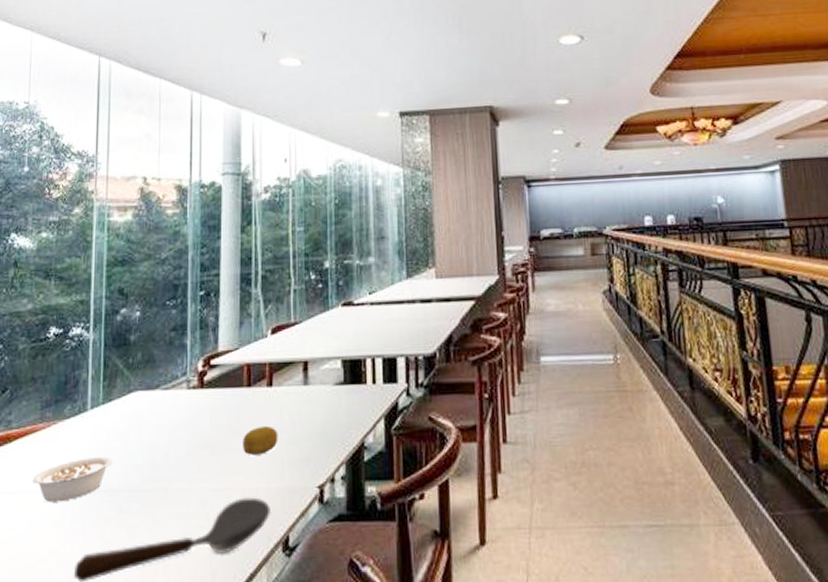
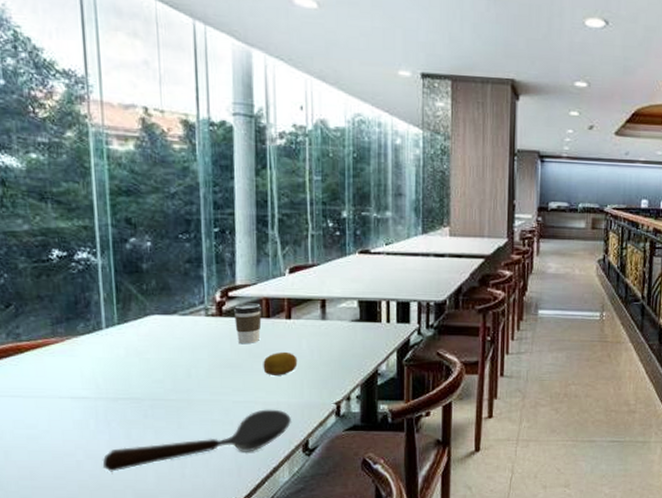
legume: present [32,456,114,503] -> none [50,369,135,406]
coffee cup: none [214,371,244,418] -> present [233,303,263,343]

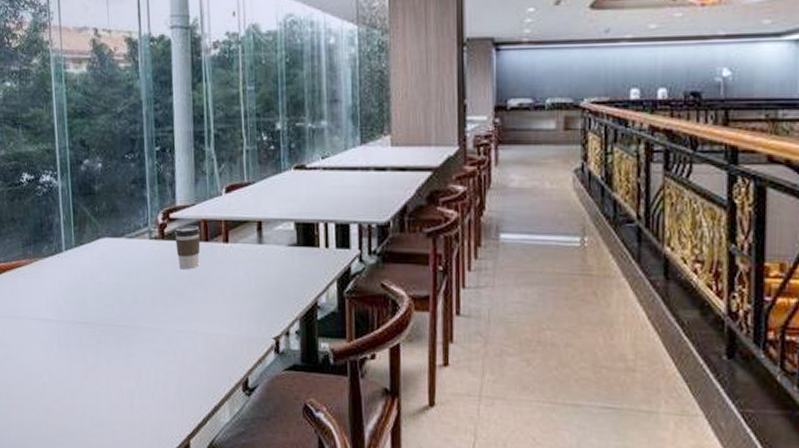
spoon: present [102,409,292,472] -> none [63,341,232,397]
fruit: present [263,351,298,375] -> none [202,278,236,305]

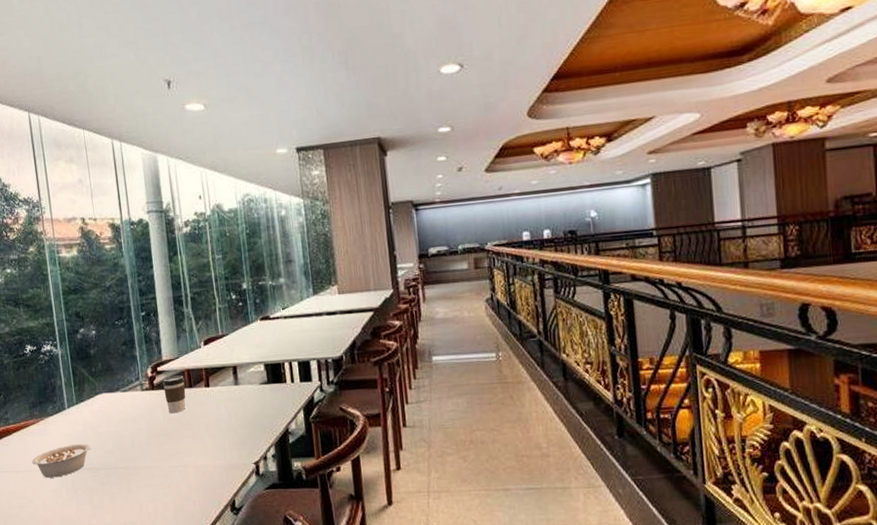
legume: none [22,292,90,329] -> present [32,443,92,478]

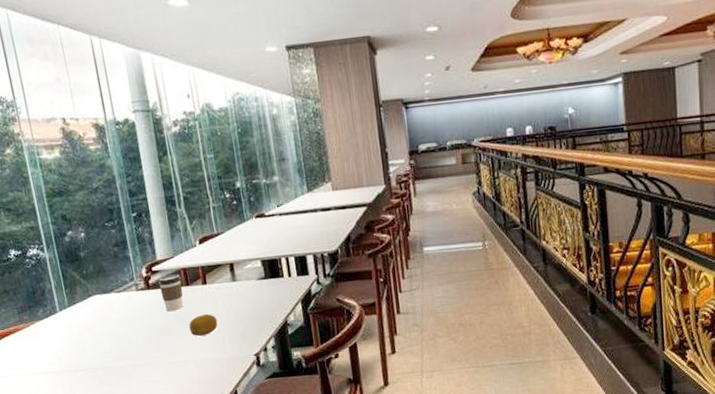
legume: present [32,443,92,478] -> none [24,344,89,381]
fruit: none [190,417,219,440] -> present [189,313,218,336]

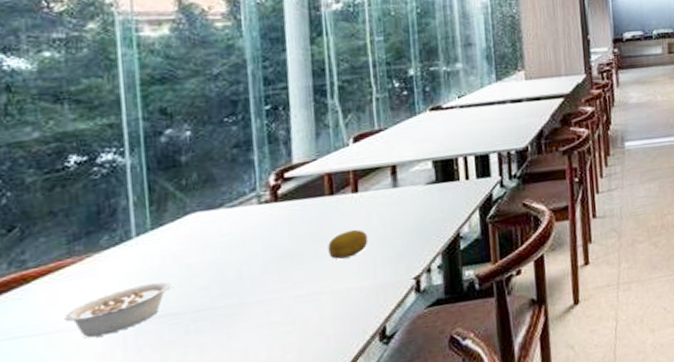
legume: none [24,344,89,381] -> present [64,281,174,338]
coffee cup: present [158,274,183,311] -> none [290,180,325,229]

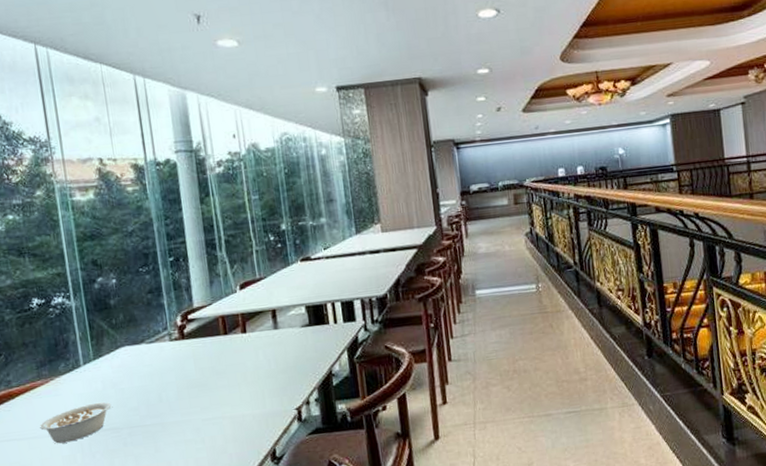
fruit: present [328,229,368,260] -> none [225,364,257,390]

